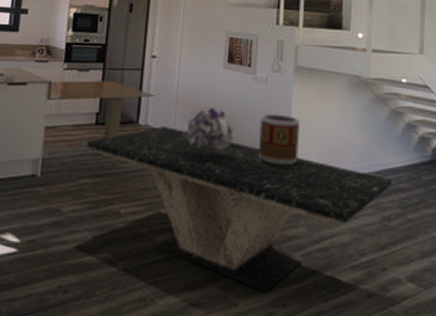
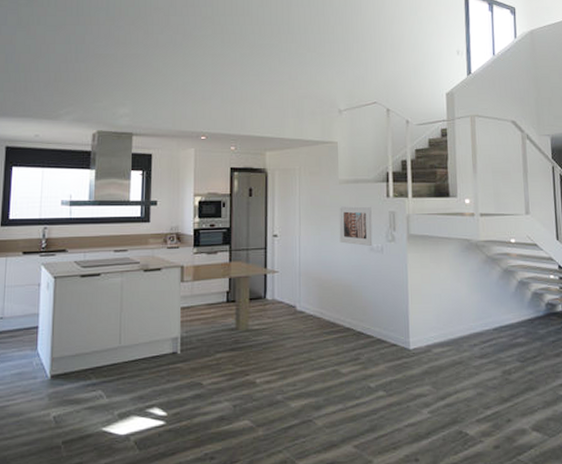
dining table: present [86,125,391,293] -> none [220,299,509,449]
bouquet: present [182,107,236,150] -> none [307,278,358,318]
decorative container: present [259,114,299,165] -> none [378,281,418,328]

